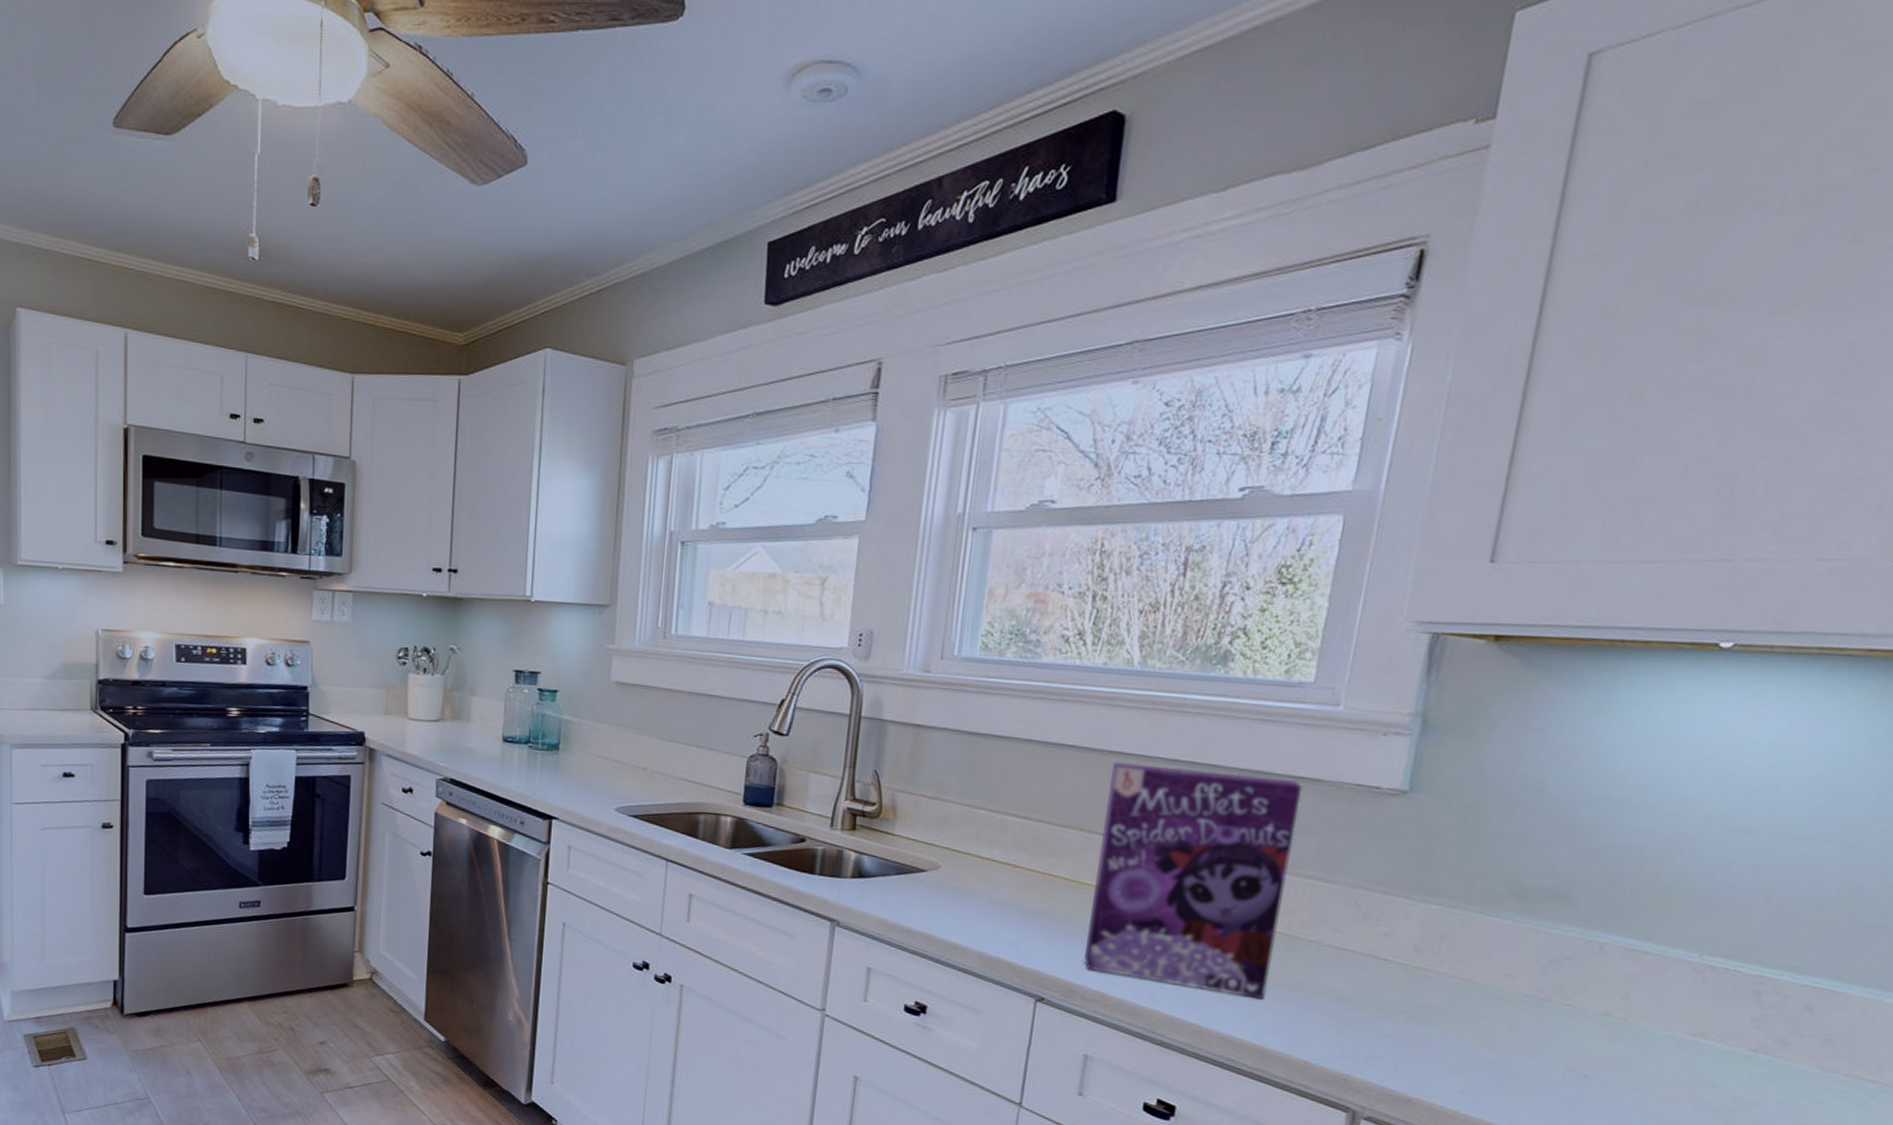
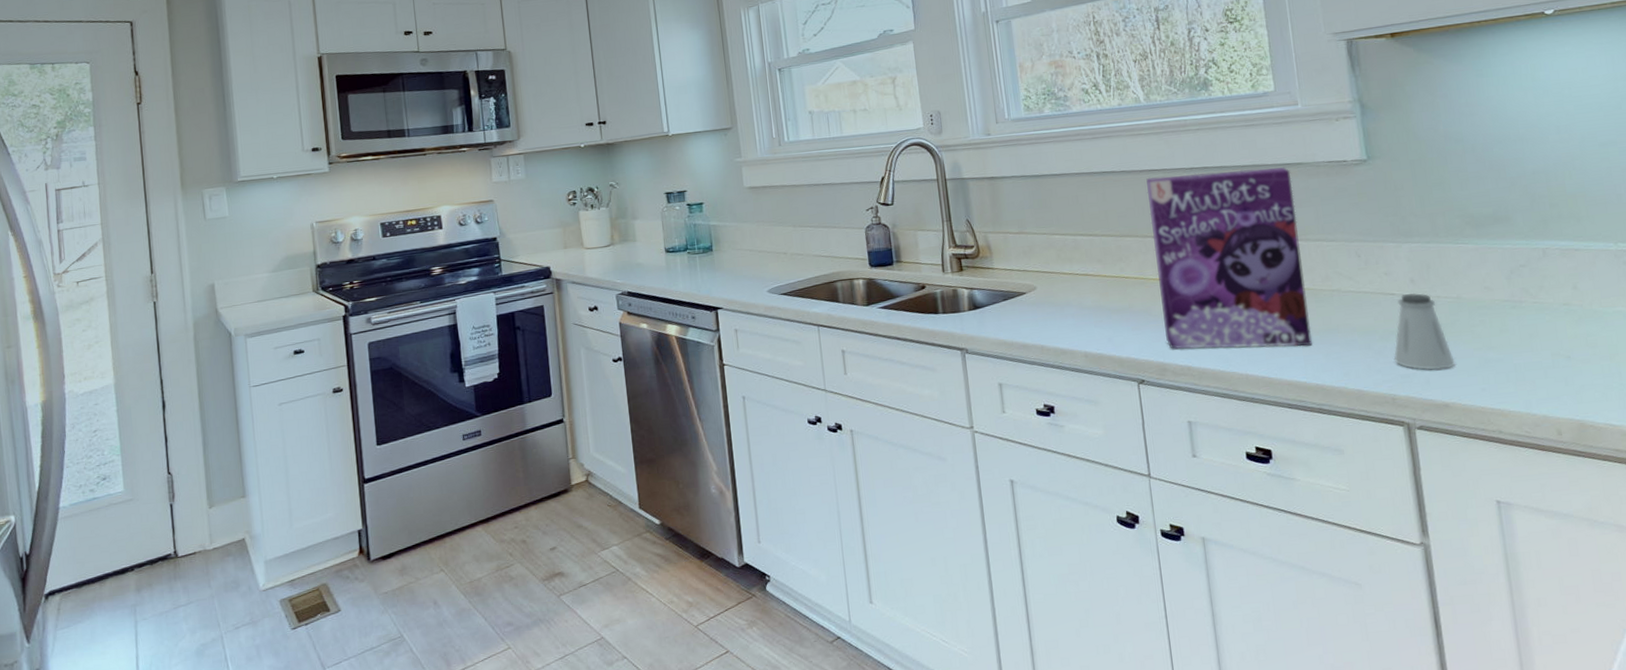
saltshaker: none [1362,963,1439,1059] -> present [1394,293,1456,370]

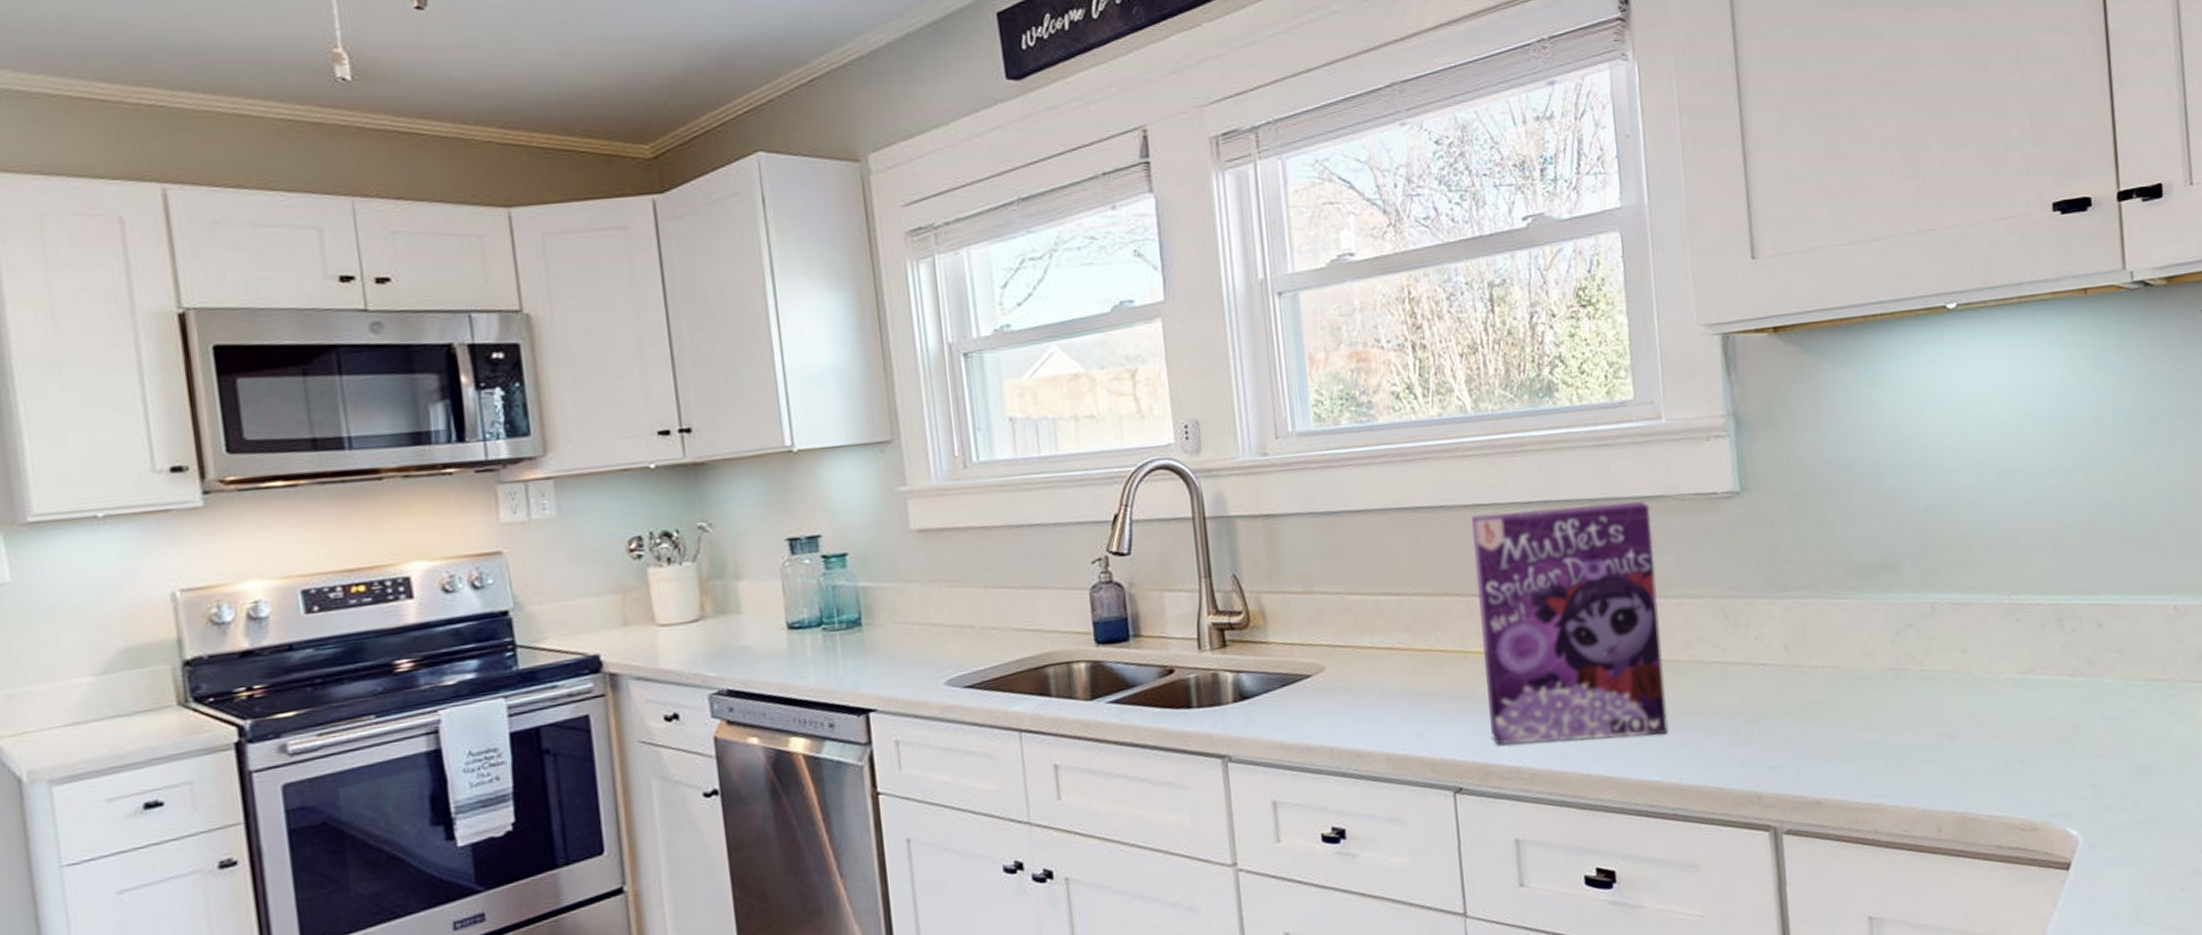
saltshaker: present [1394,293,1456,370] -> none [1762,662,1831,759]

